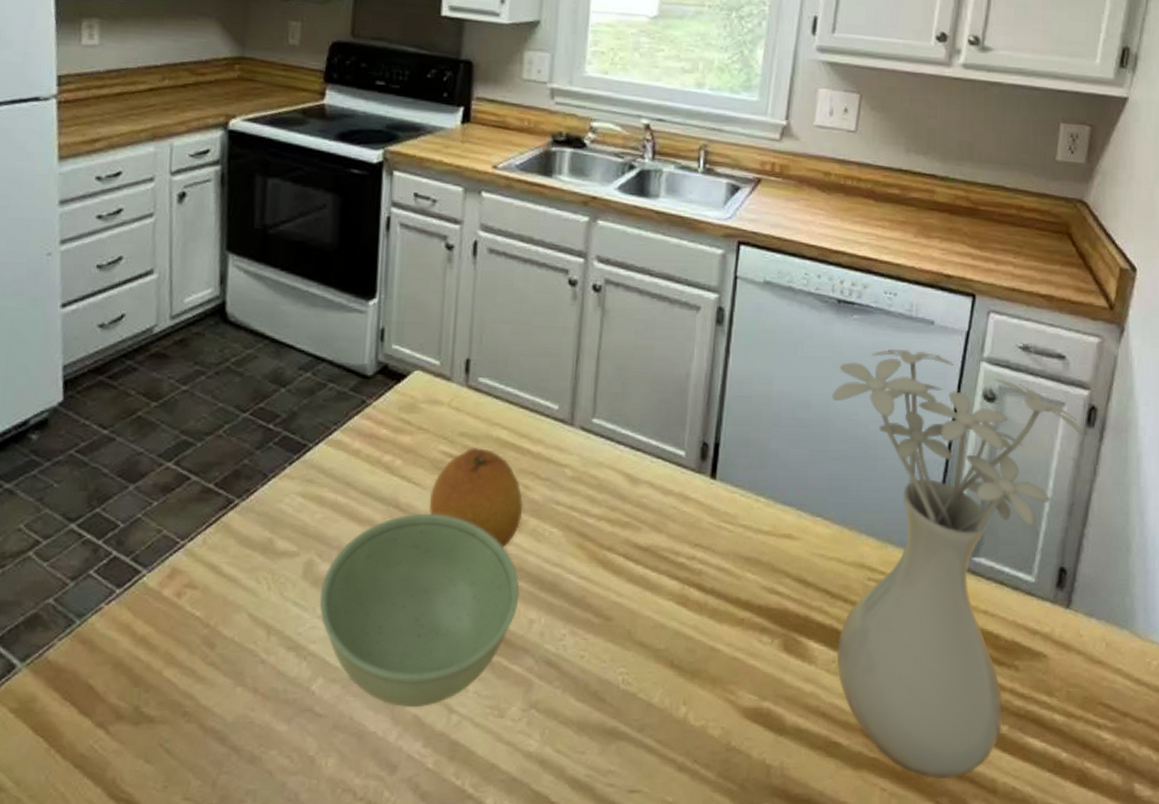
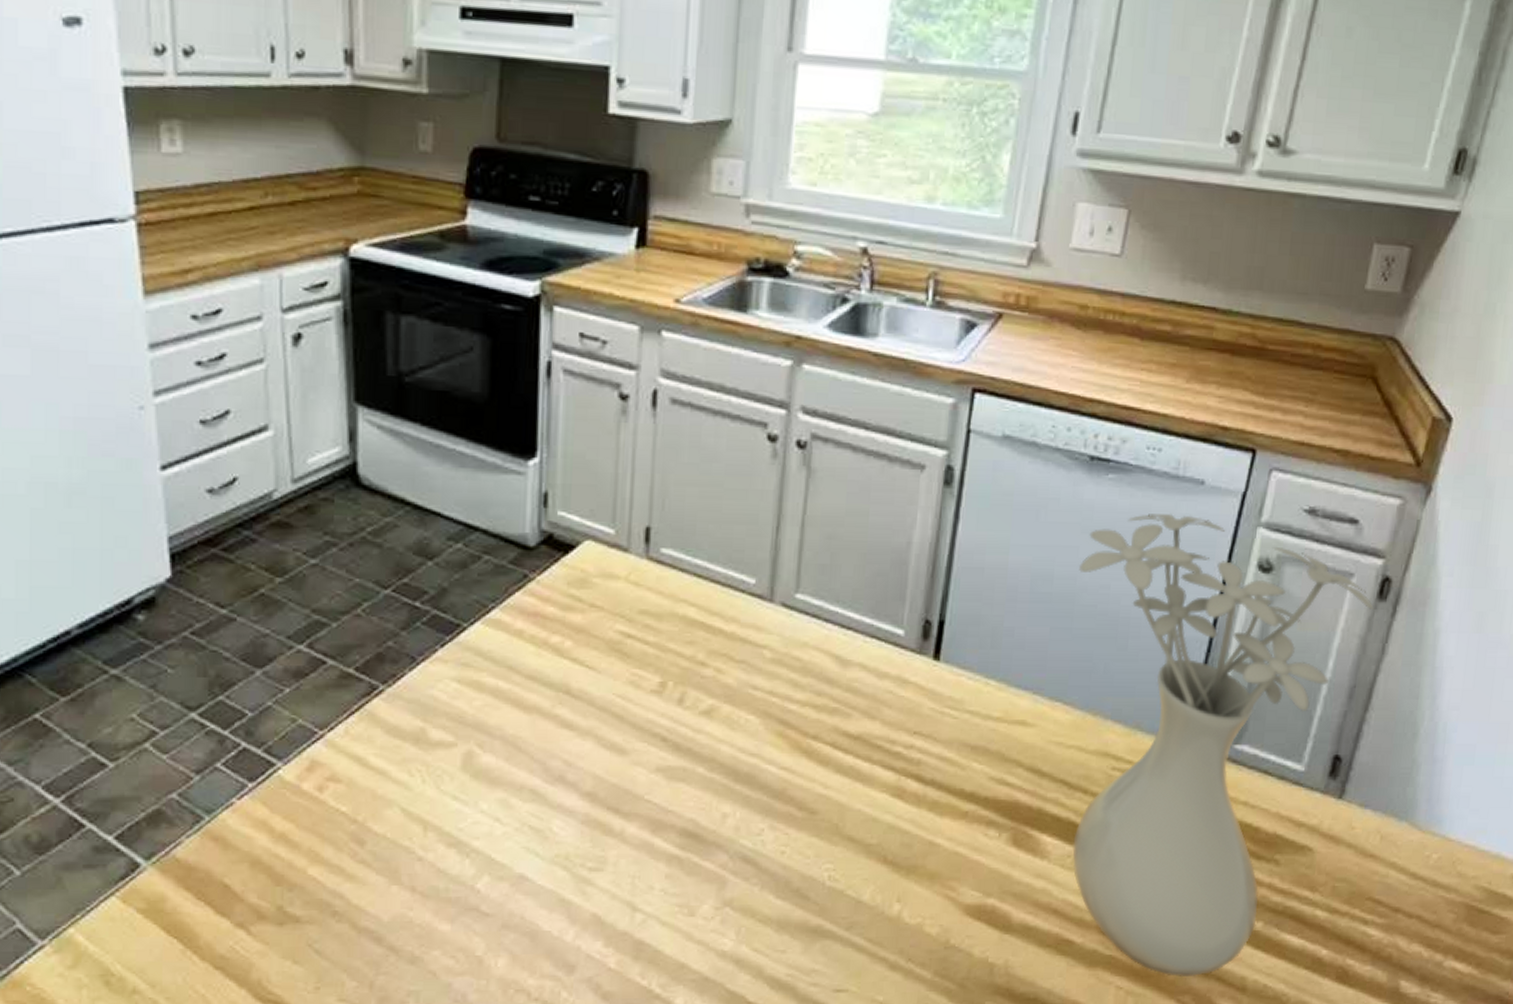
bowl: present [319,513,520,708] -> none [481,699,711,907]
fruit: present [429,446,524,548] -> none [606,626,715,737]

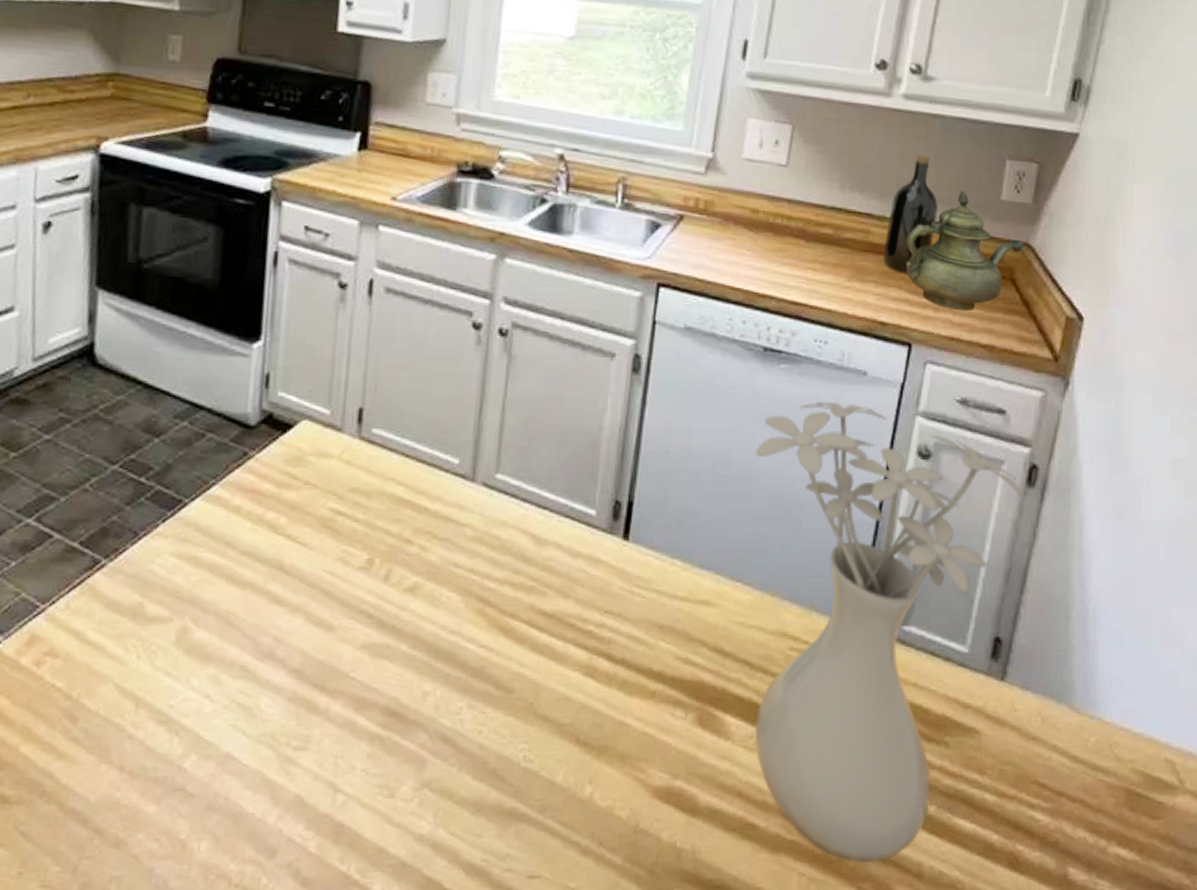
wine bottle: none [1227,240,1293,374] -> present [883,155,938,274]
teapot: none [1253,278,1388,414] -> present [906,190,1023,312]

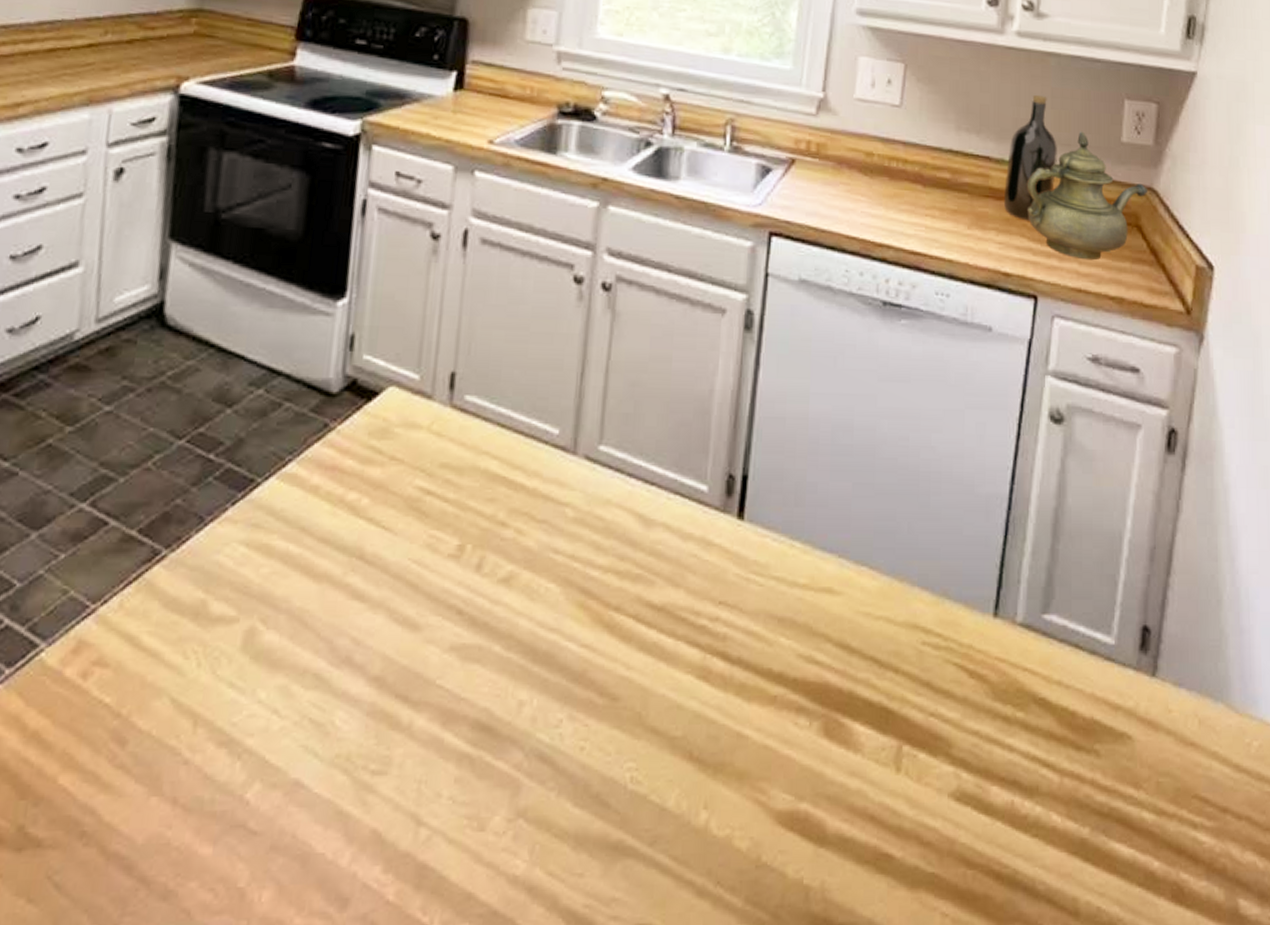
vase: present [754,401,1024,864] -> none [878,360,1164,900]

